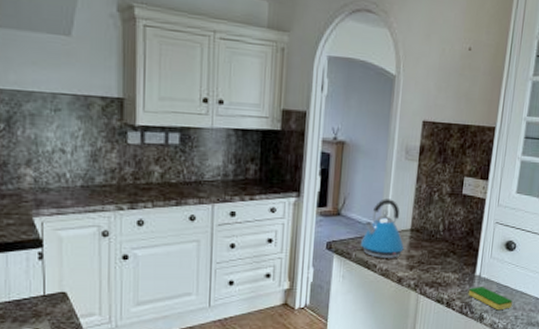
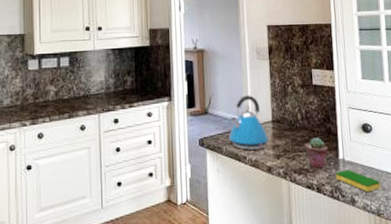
potted succulent: none [441,251,466,283] -> present [305,137,329,168]

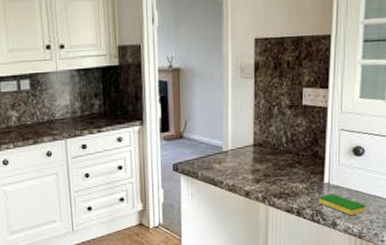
kettle: present [229,95,269,150] -> none [206,117,248,175]
potted succulent: present [305,137,329,168] -> none [287,161,313,193]

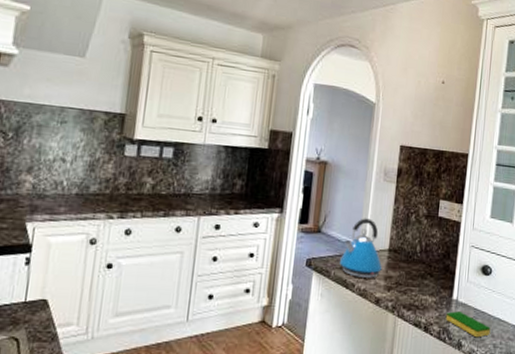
kettle: none [206,117,248,175] -> present [340,218,382,278]

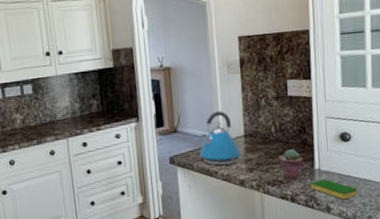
potted succulent: none [418,273,443,306] -> present [278,149,304,180]

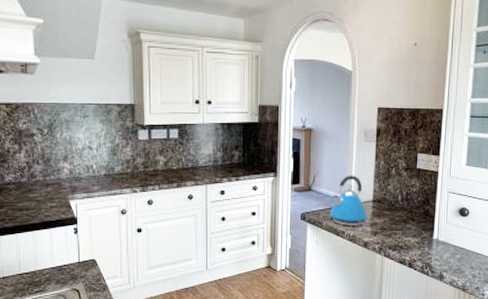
potted succulent: present [278,149,304,180] -> none [401,218,424,246]
dish sponge: present [310,179,358,200] -> none [427,249,469,270]

